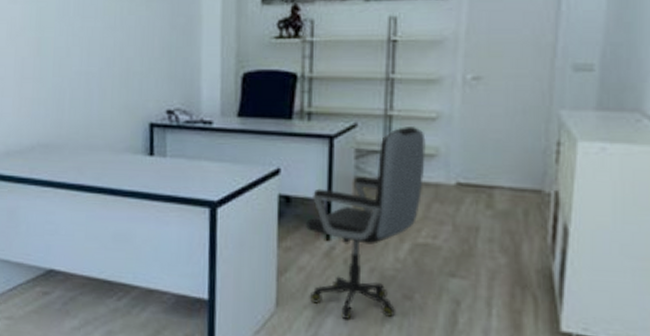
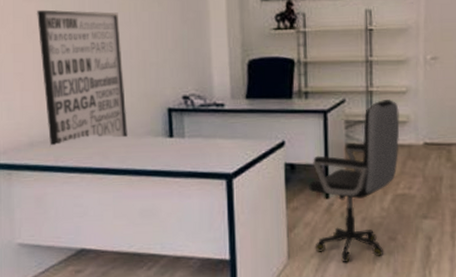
wall art: none [21,12,106,157] -> present [37,9,129,146]

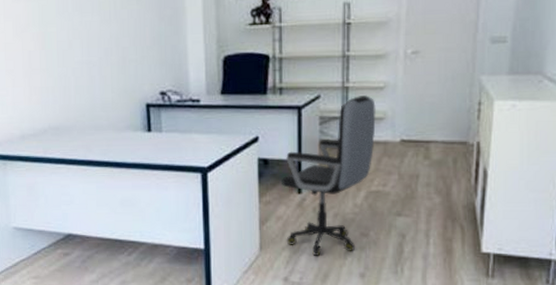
wall art: present [37,9,129,146] -> none [25,9,110,139]

